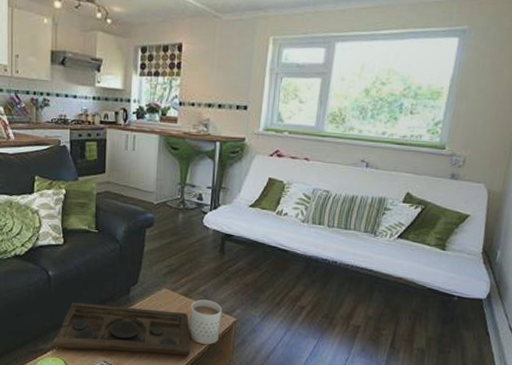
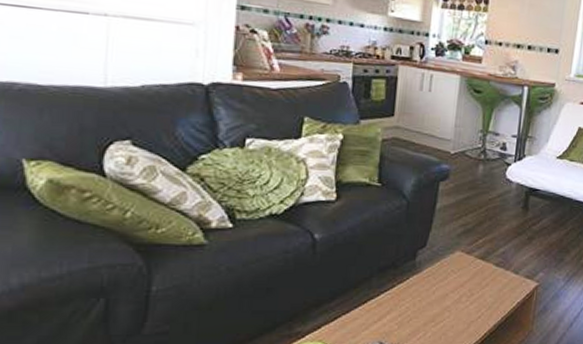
decorative tray: present [53,302,191,355] -> none [314,272,486,330]
mug: present [188,299,223,345] -> none [483,262,524,315]

